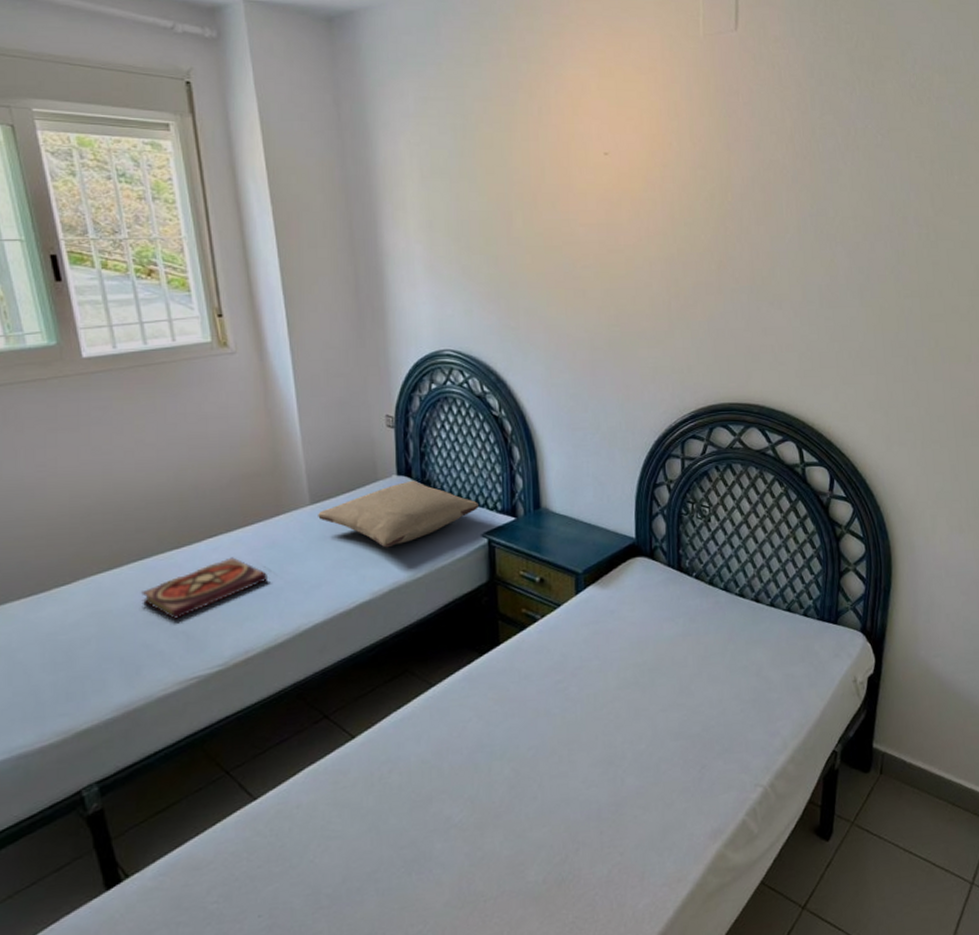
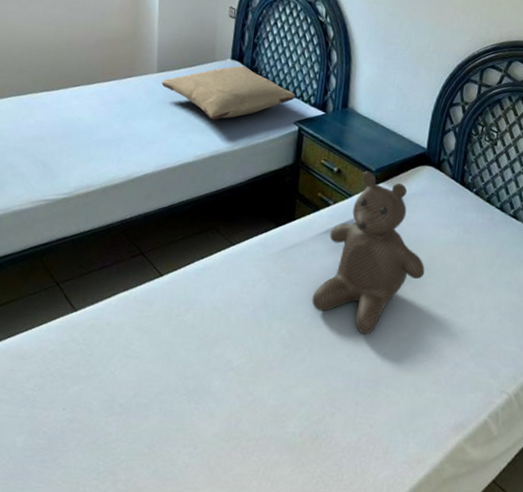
book: present [140,557,267,620] -> none [13,106,114,149]
teddy bear: none [533,574,654,756] -> present [312,171,425,335]

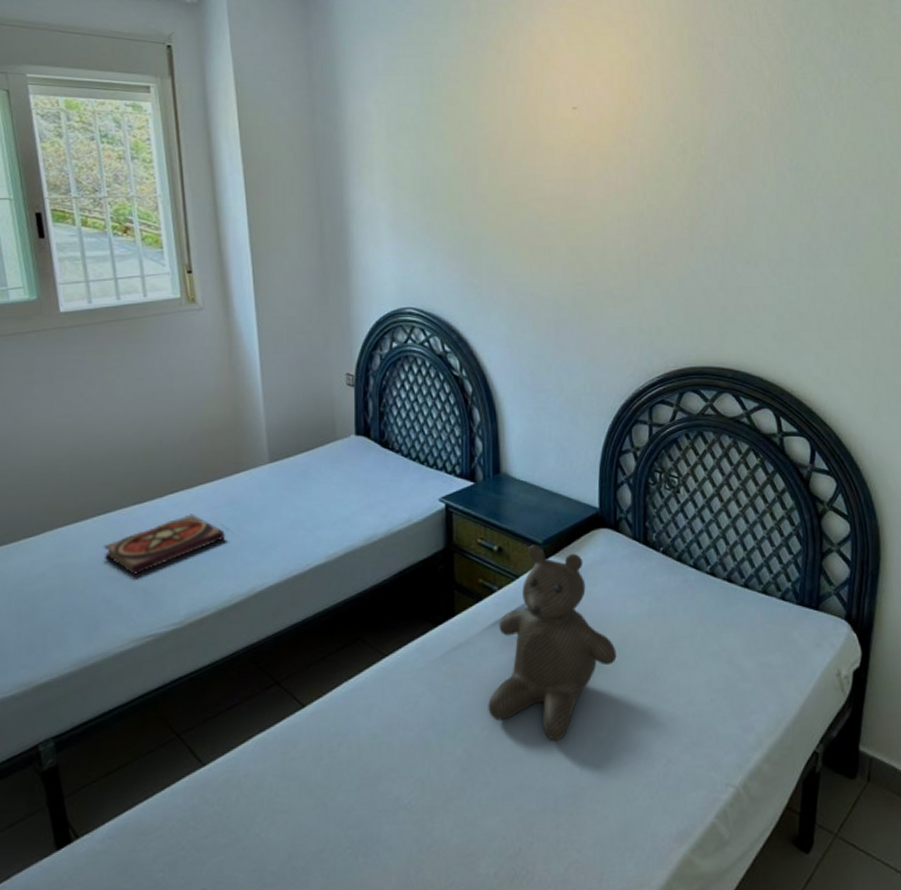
book: none [13,106,114,149] -> present [102,514,225,575]
pillow: present [162,65,295,120] -> none [276,440,437,510]

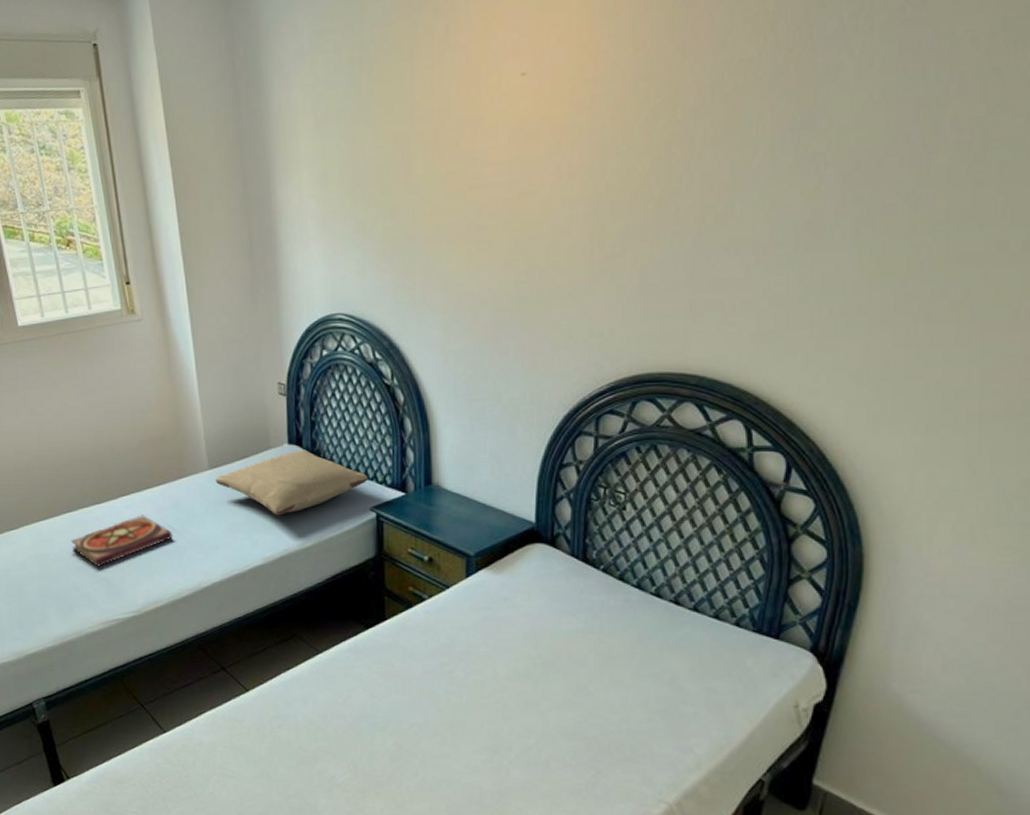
pillow: none [276,440,437,510] -> present [215,449,368,516]
teddy bear: present [488,544,617,741] -> none [417,556,548,743]

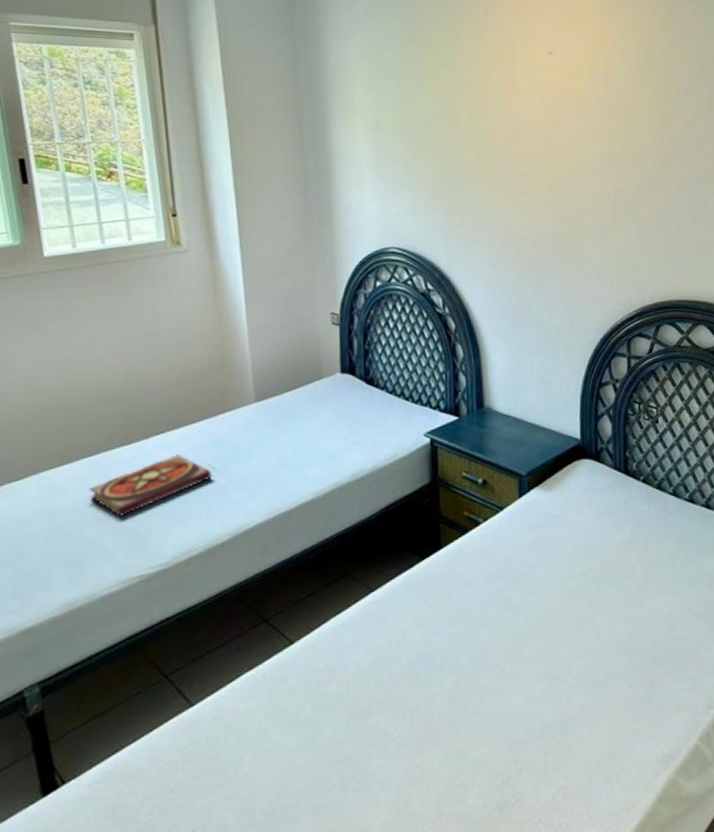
pillow: present [215,449,368,516] -> none [262,378,421,447]

